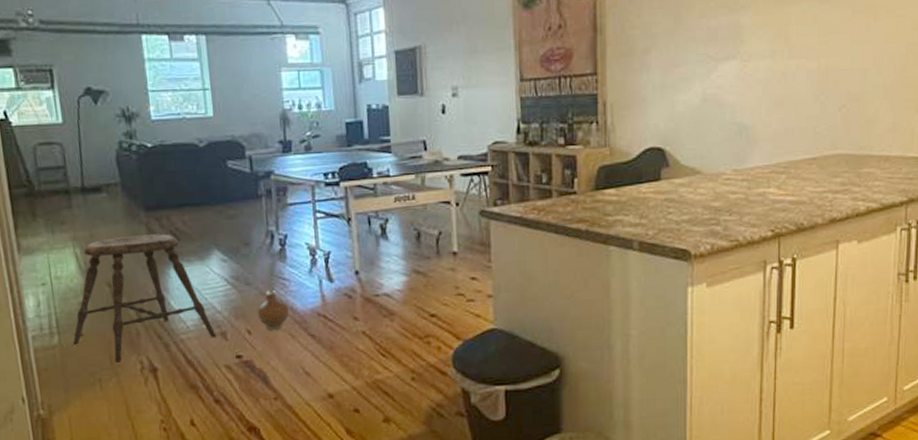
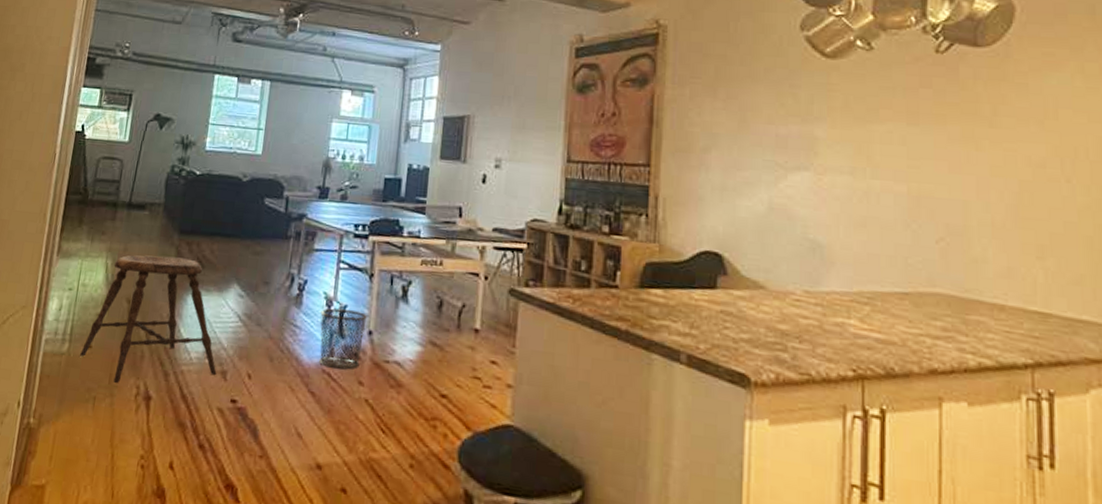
ceramic jug: present [257,290,289,331] -> none [261,335,294,380]
waste bin: none [306,255,352,311] -> present [319,308,367,370]

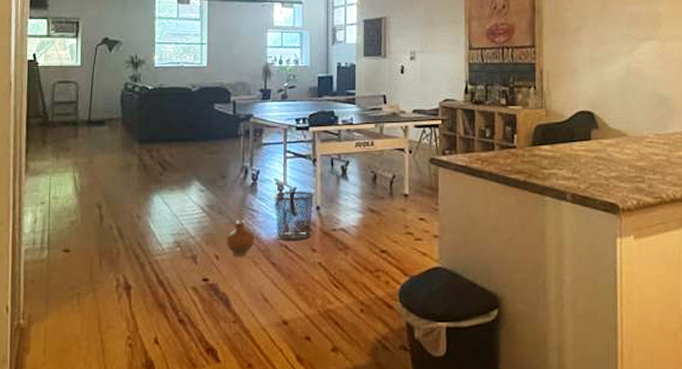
stool: present [80,255,217,383] -> none [60,164,188,279]
ceramic jug: none [261,335,294,380] -> present [226,220,254,258]

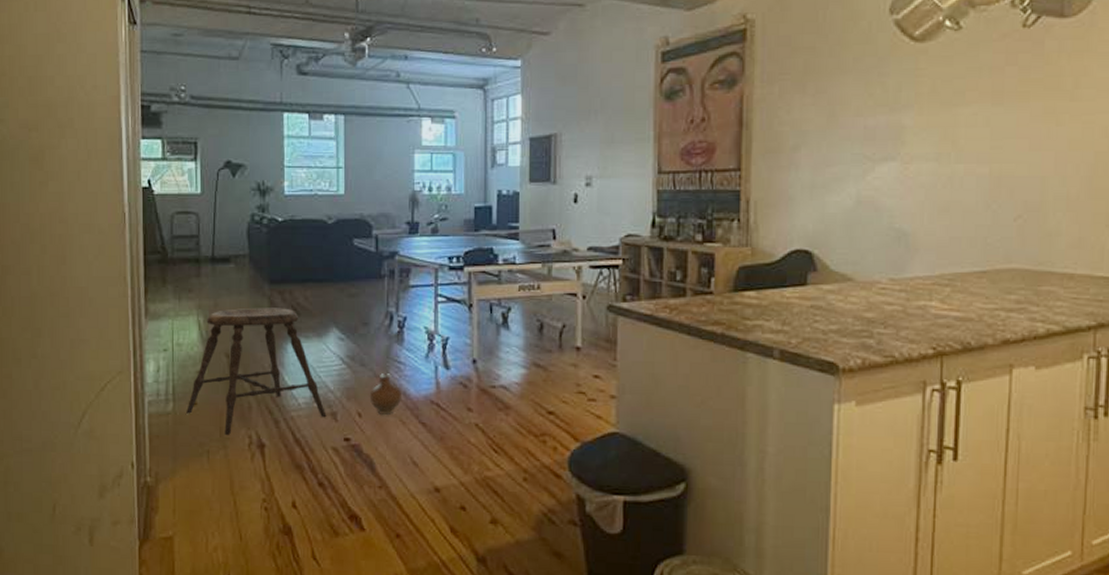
stool: none [60,164,188,279] -> present [186,307,327,435]
waste bin: present [274,192,314,241] -> none [423,342,470,399]

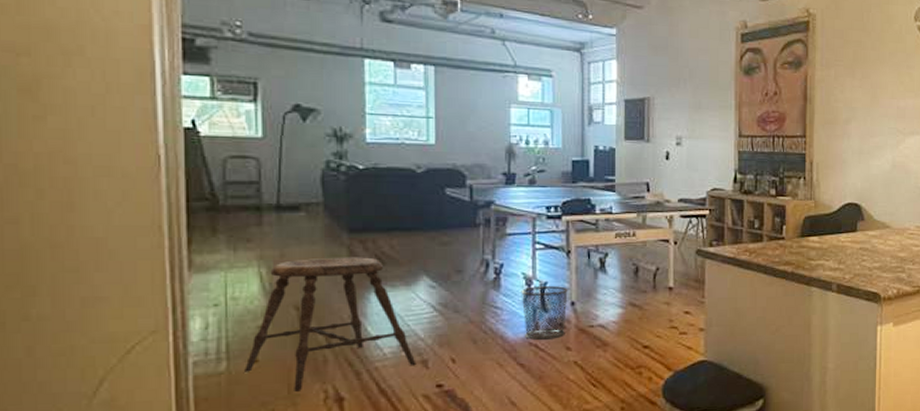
ceramic jug: present [369,373,401,416] -> none [464,319,498,360]
waste bin: none [423,342,470,399] -> present [521,286,568,340]

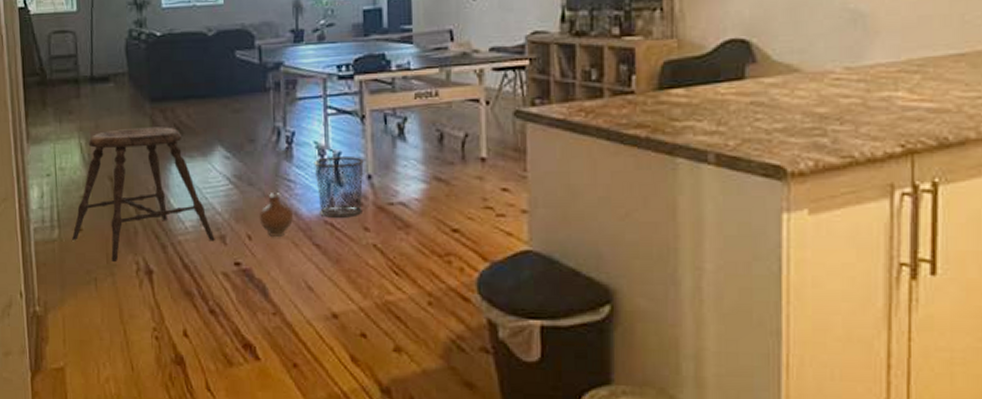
ceramic jug: none [464,319,498,360] -> present [259,193,293,238]

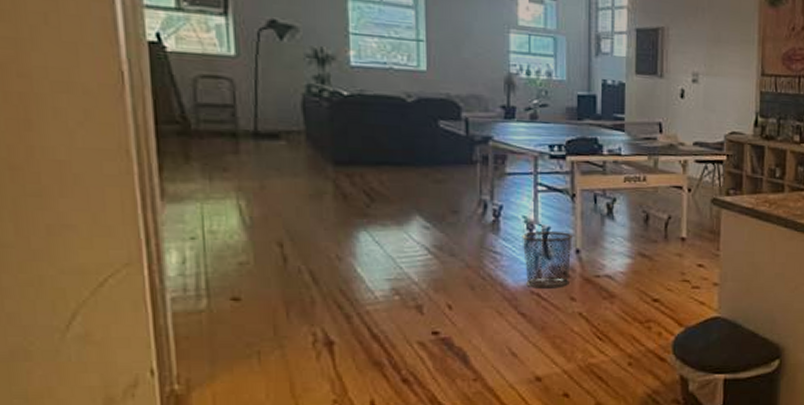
stool: present [72,127,215,261] -> none [226,191,410,333]
ceramic jug: present [259,193,293,238] -> none [461,264,498,307]

